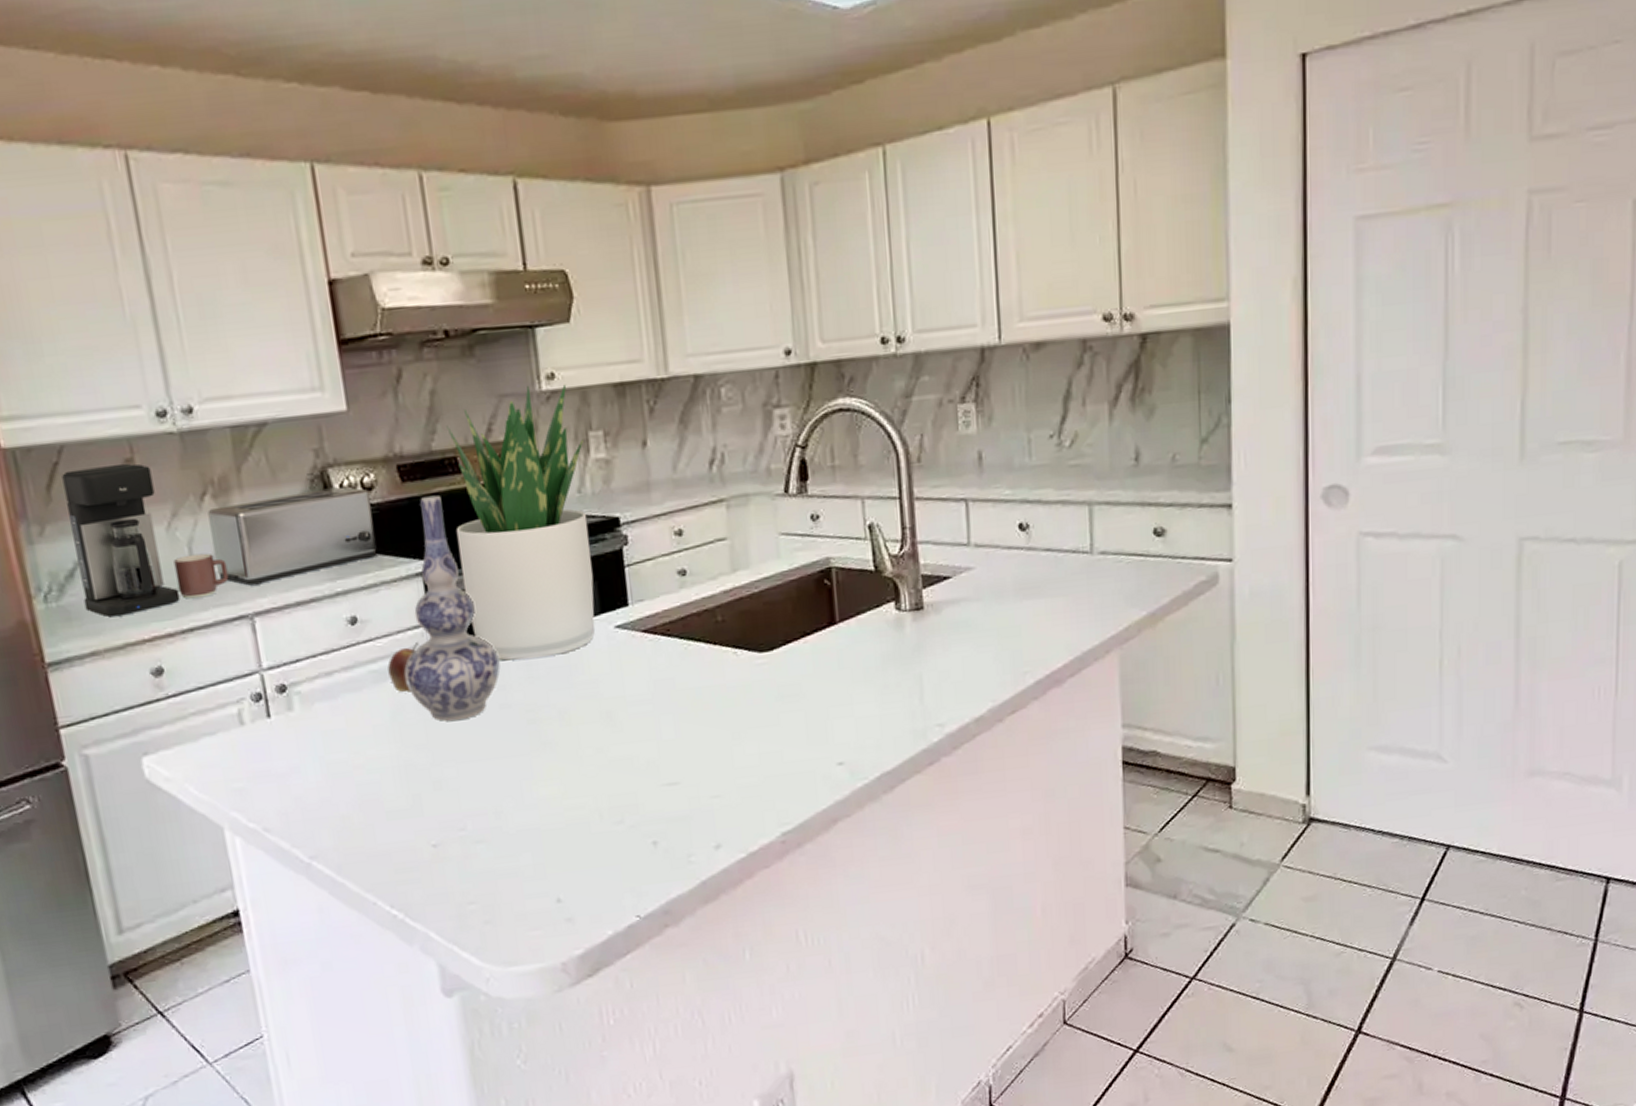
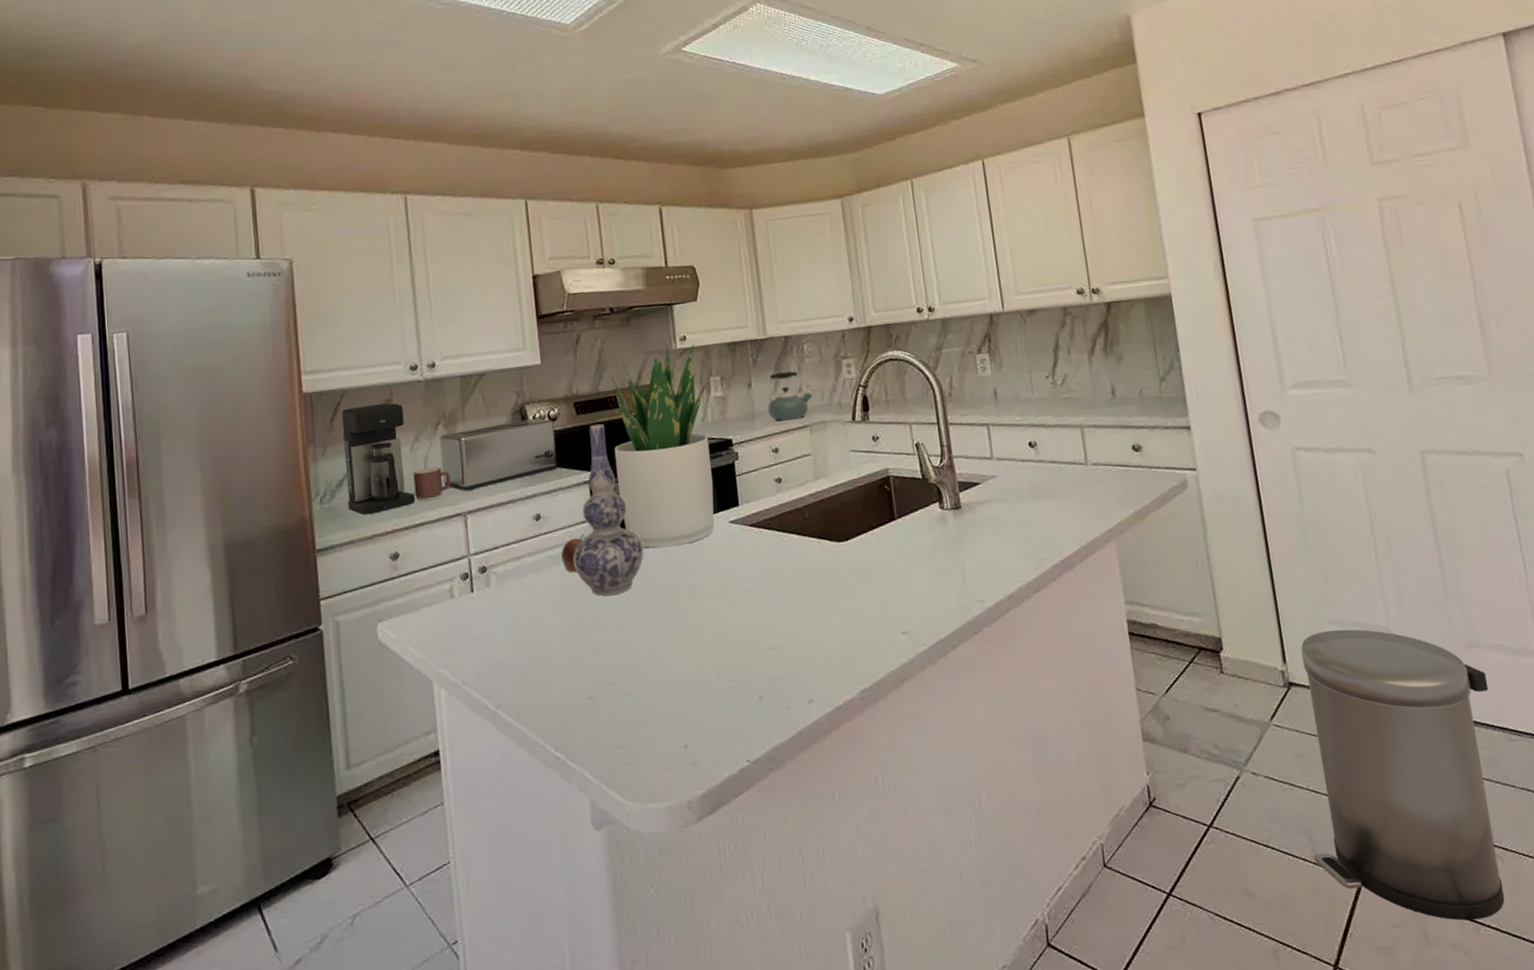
kettle: none [669,424,734,494] -> present [767,371,815,421]
pedal bin: none [1308,755,1544,1070] -> present [1300,629,1505,920]

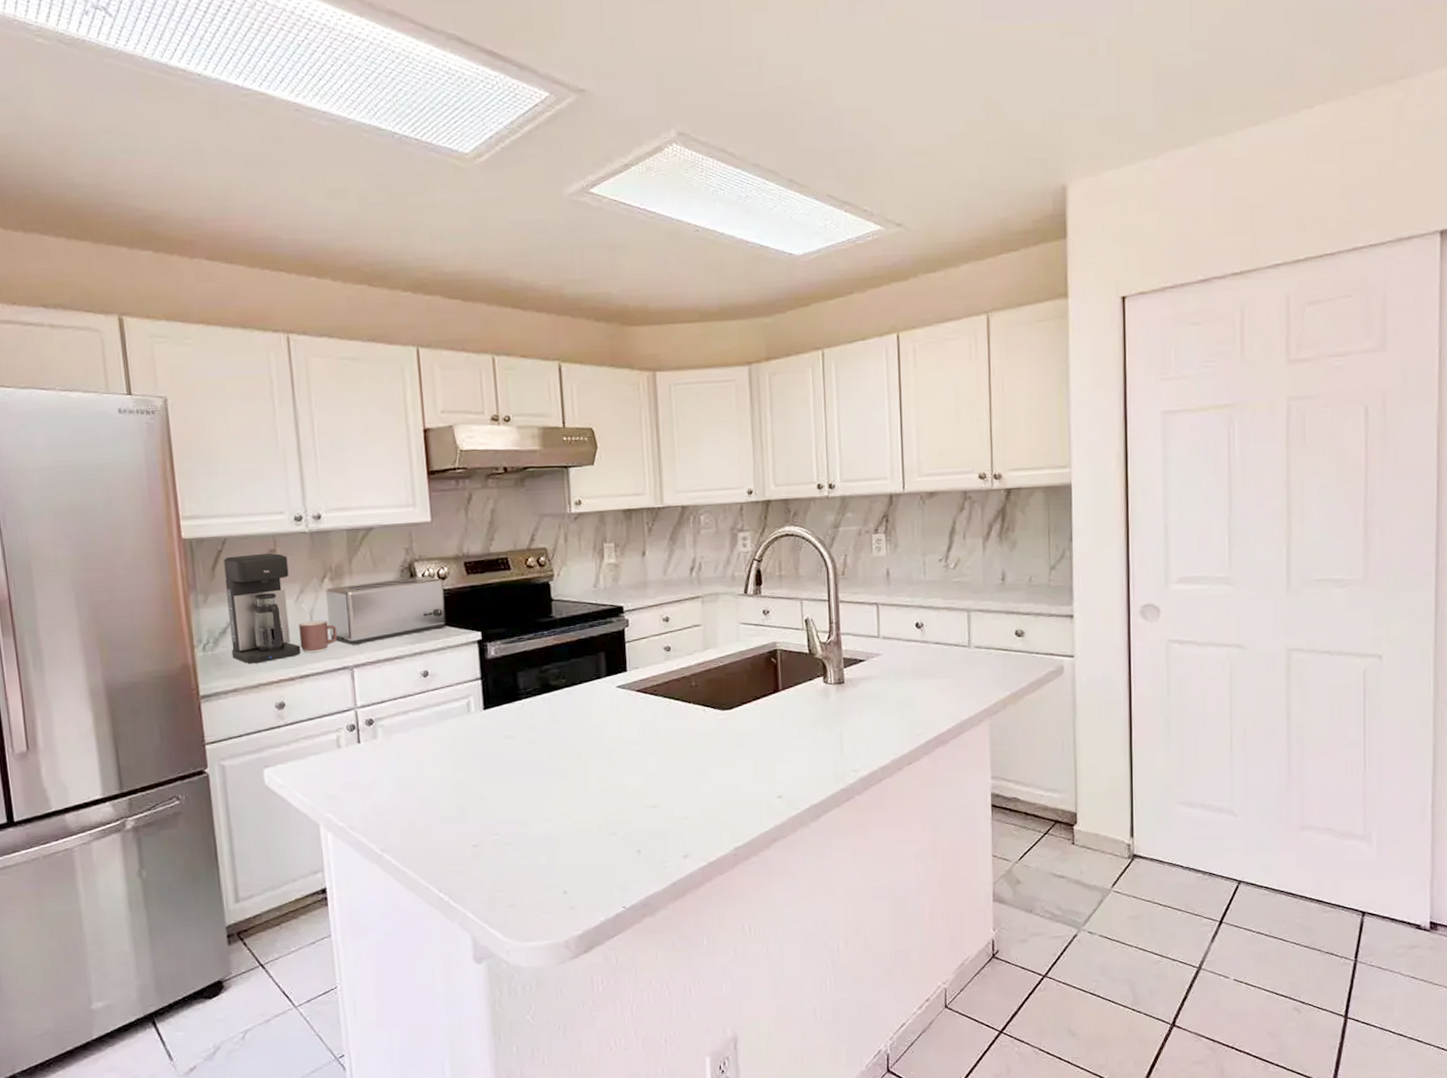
fruit: present [561,534,585,573] -> none [448,692,472,729]
vase: present [573,423,645,596] -> none [460,584,532,752]
planter: present [610,344,715,549] -> none [502,508,603,709]
kettle: present [767,371,815,421] -> none [661,541,709,591]
pedal bin: present [1300,629,1505,920] -> none [1133,809,1313,1060]

